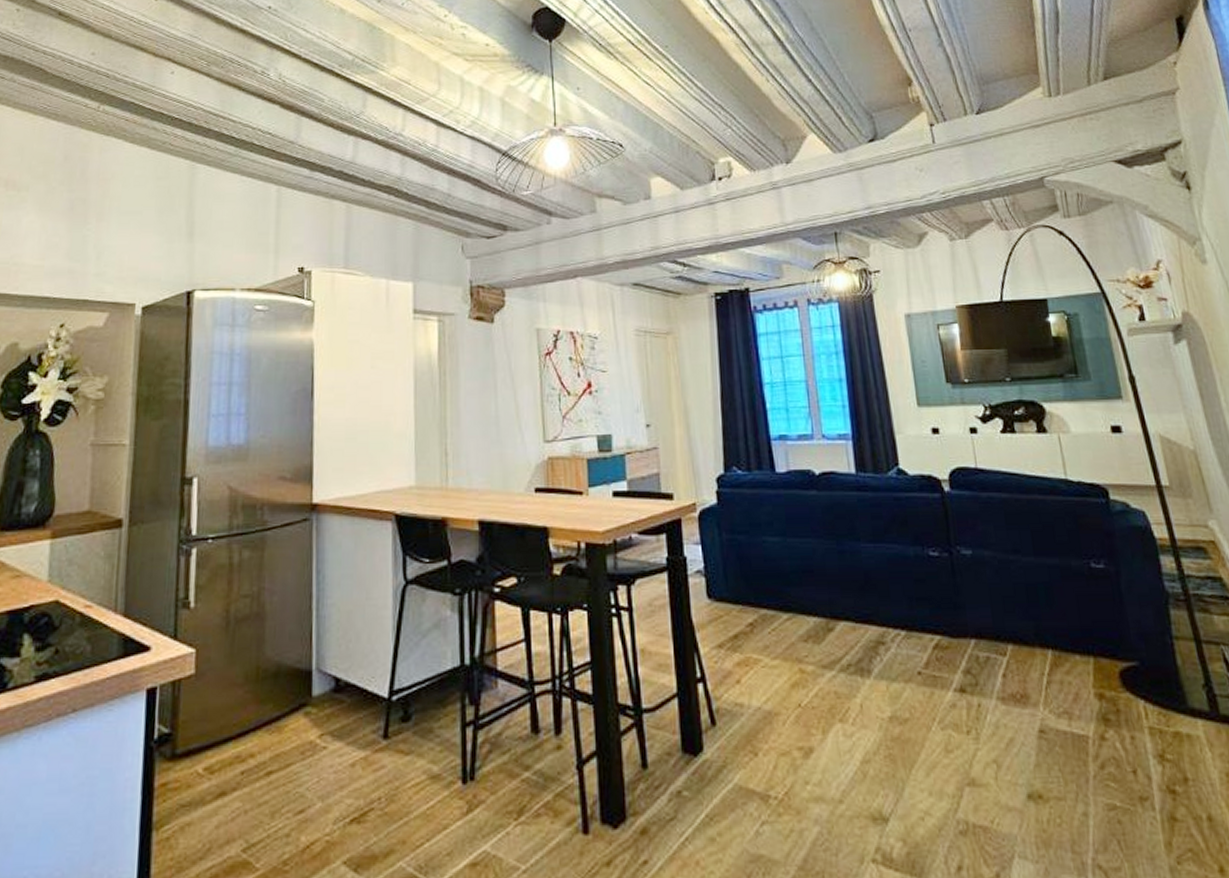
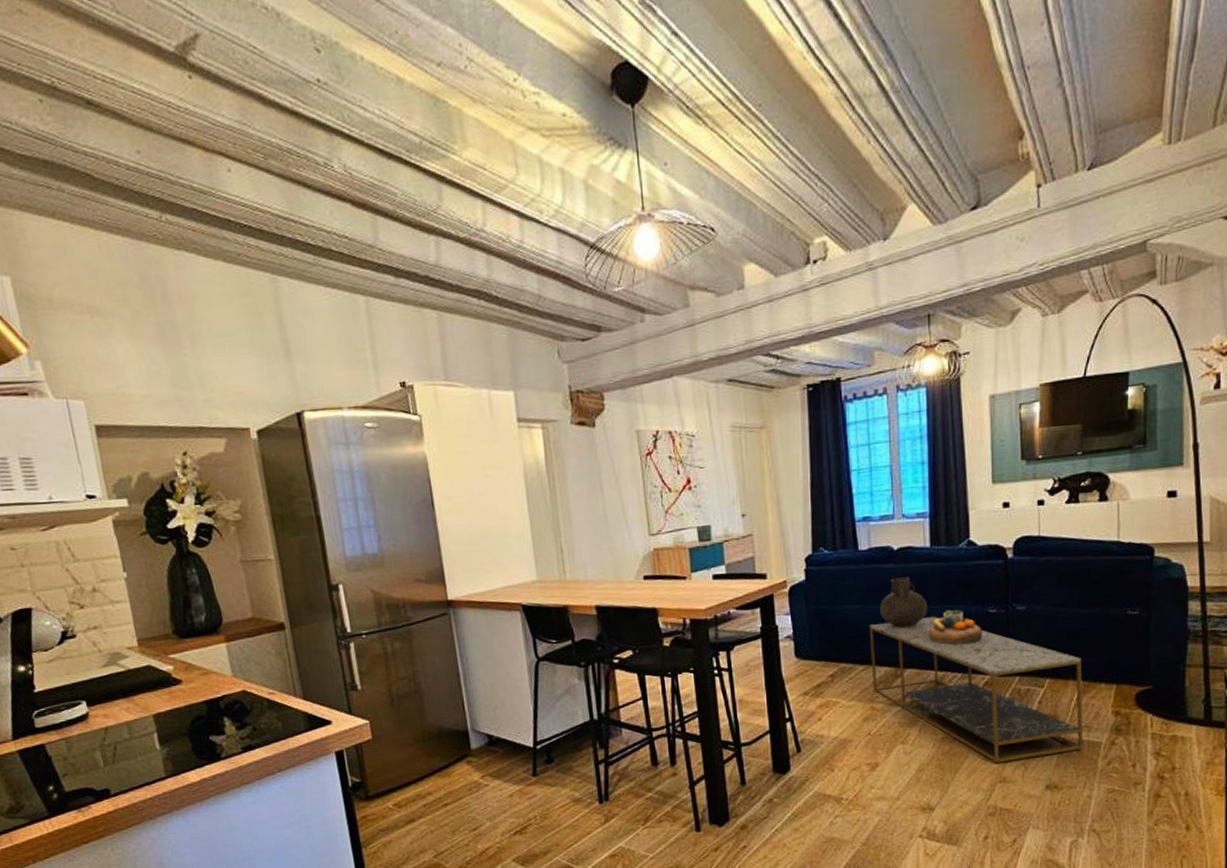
coffee table: none [792,556,1067,757] -> present [869,616,1084,763]
vase: none [803,507,860,568] -> present [880,577,928,628]
decorative bowl: none [862,549,926,595] -> present [929,609,983,646]

